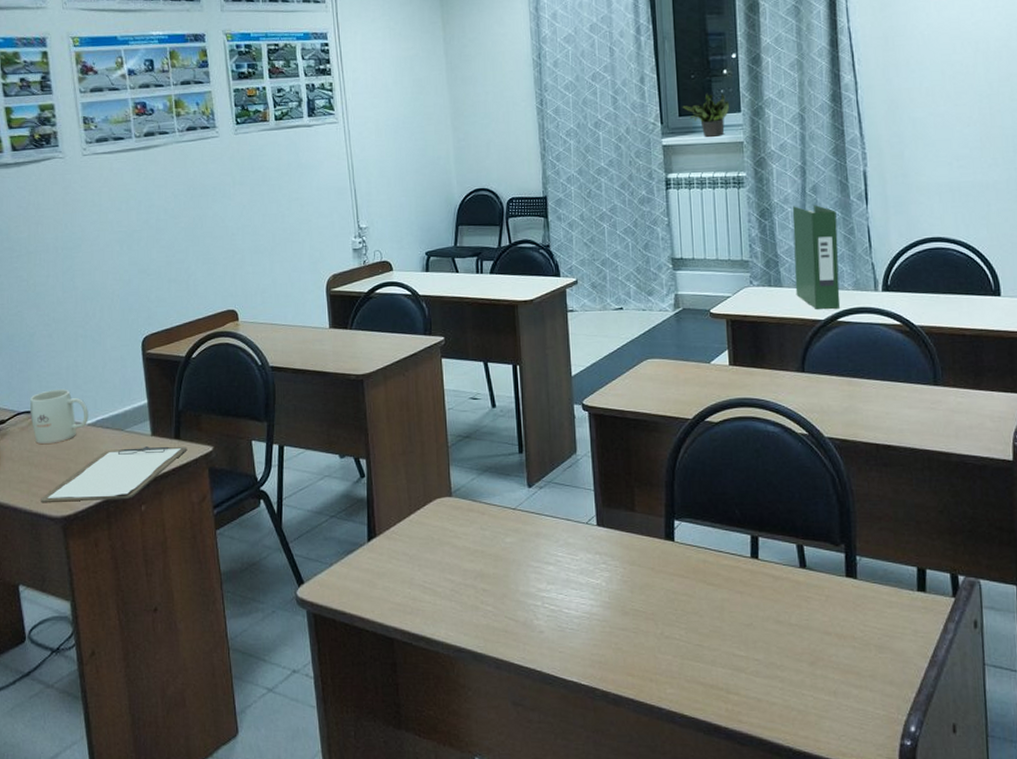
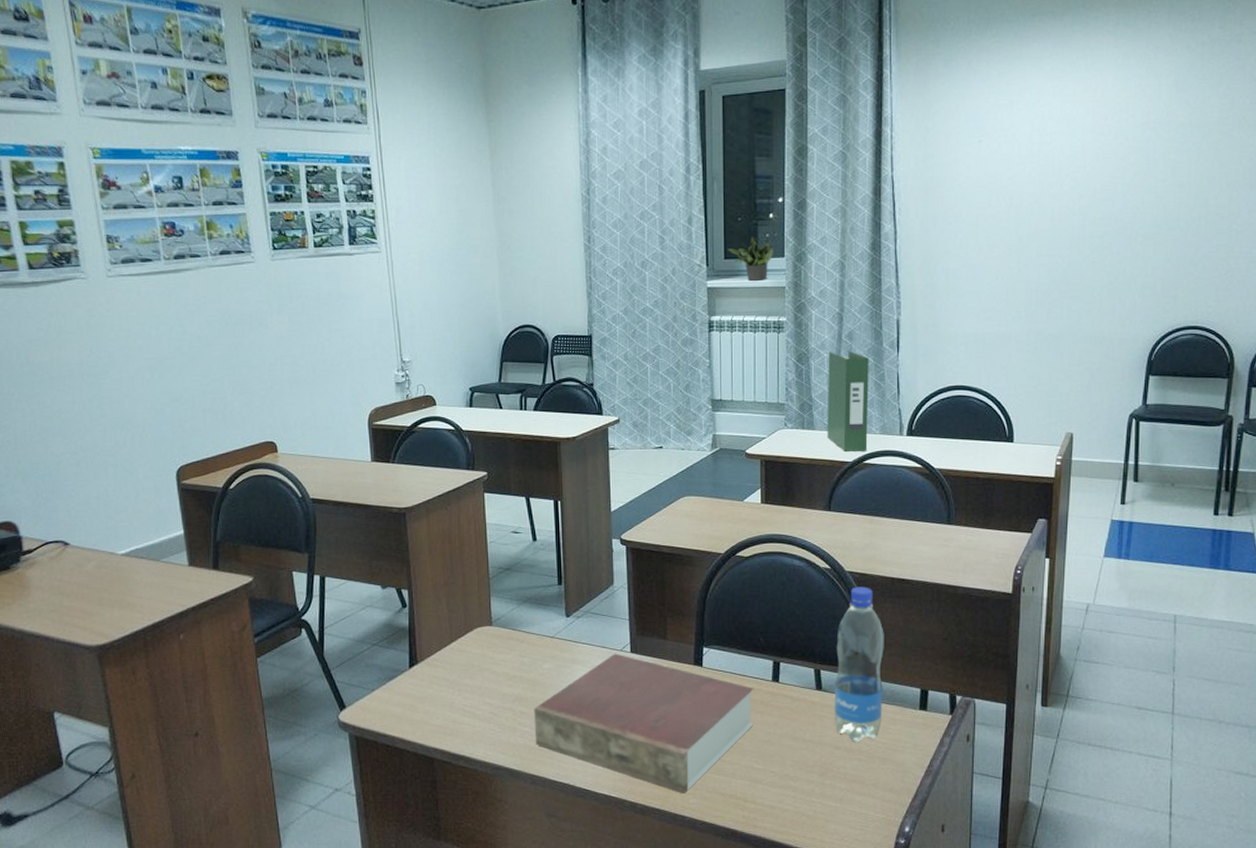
mug: present [30,389,89,445] -> none [59,518,122,575]
clipboard: present [41,446,187,503] -> none [74,576,226,632]
book: none [497,526,734,683] -> present [534,653,755,794]
bottle: none [818,454,876,627] -> present [834,586,884,742]

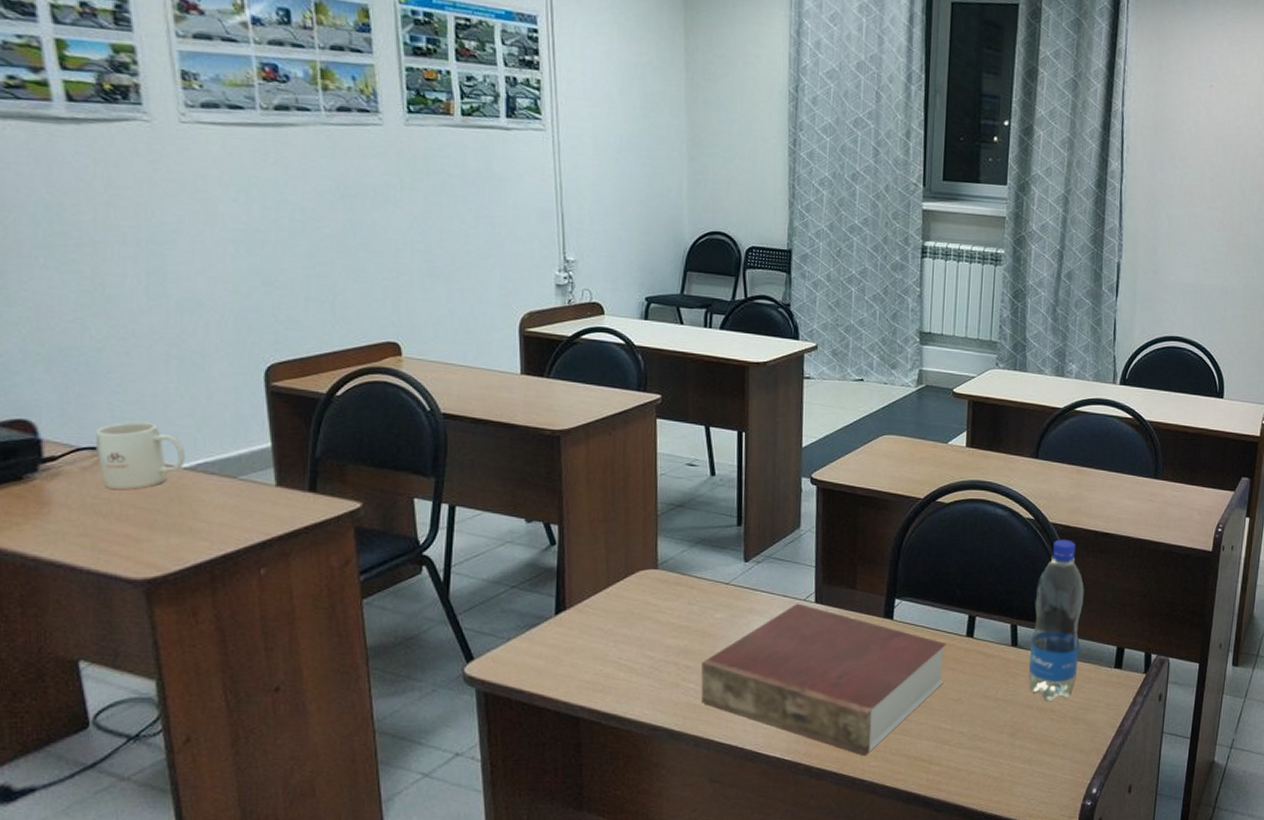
mug: none [59,518,122,575] -> present [96,421,185,491]
potted plant: present [728,236,773,282] -> none [947,159,996,209]
binder: present [827,351,869,451] -> none [1039,290,1087,398]

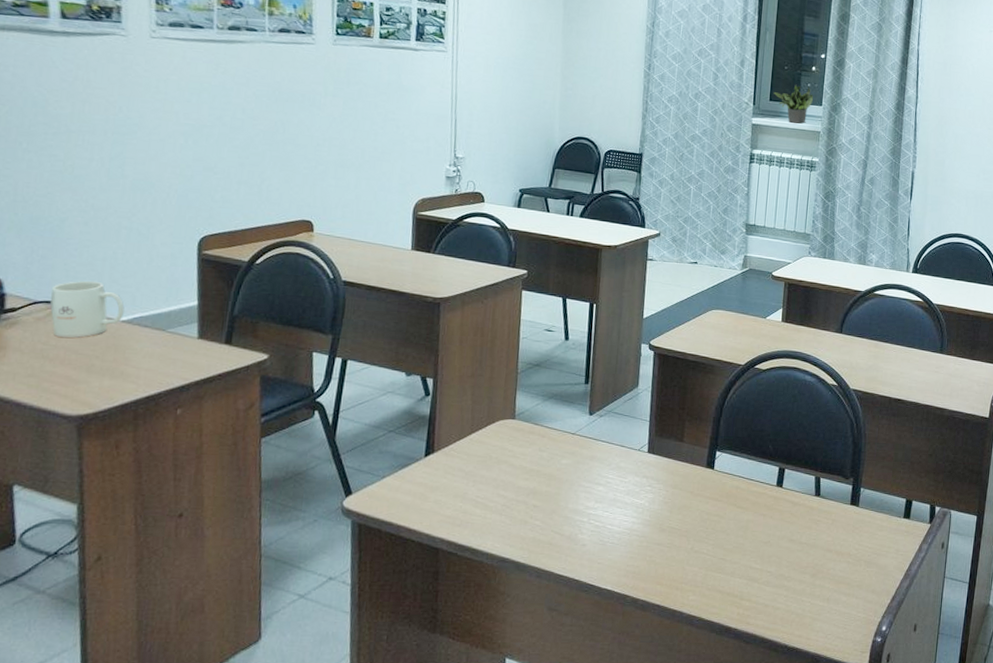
book: present [701,603,947,756] -> none [545,452,760,591]
potted plant: none [947,159,996,209] -> present [773,84,813,124]
bottle: present [1028,539,1085,701] -> none [828,403,879,546]

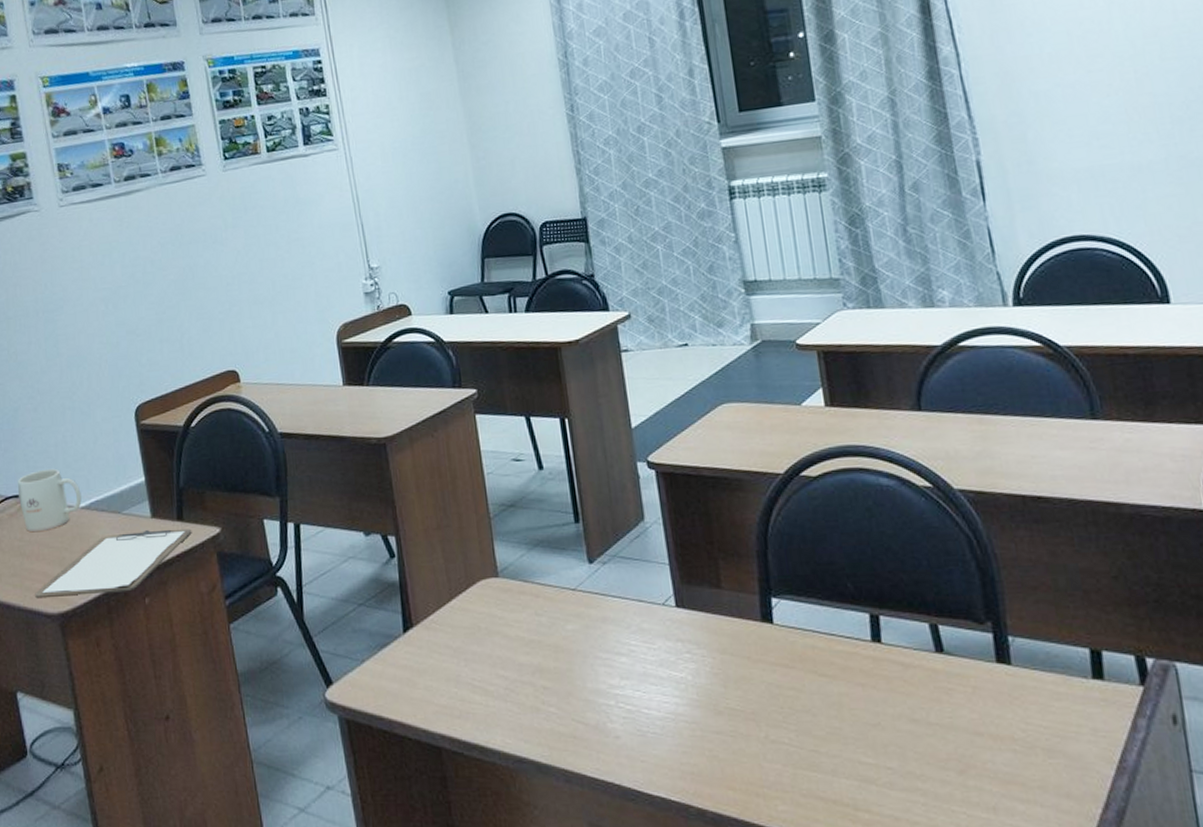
clipboard: none [52,349,239,402] -> present [35,528,192,599]
potted plant: present [773,84,813,124] -> none [742,80,801,135]

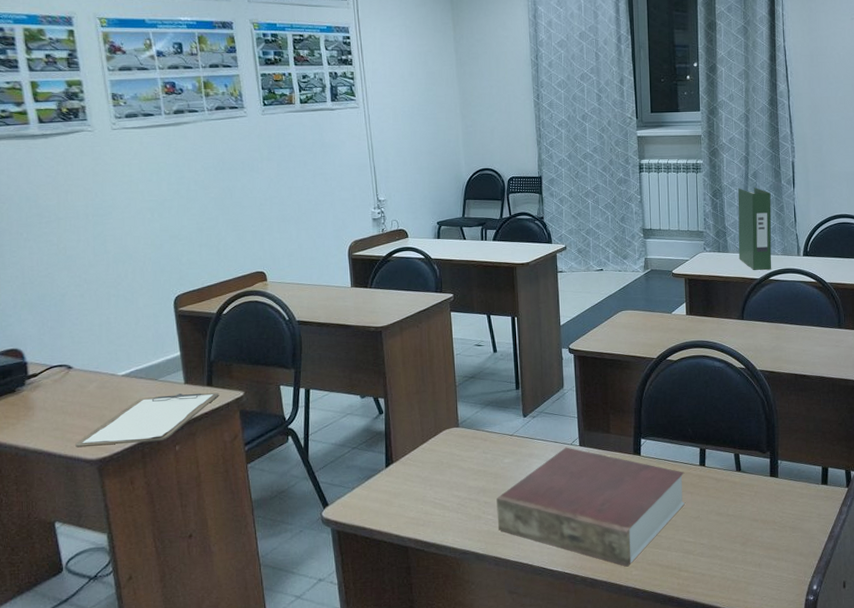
mug: present [18,468,82,533] -> none [63,343,122,395]
book: none [559,608,855,798] -> present [496,447,686,567]
binder: none [889,206,960,333] -> present [737,187,772,270]

